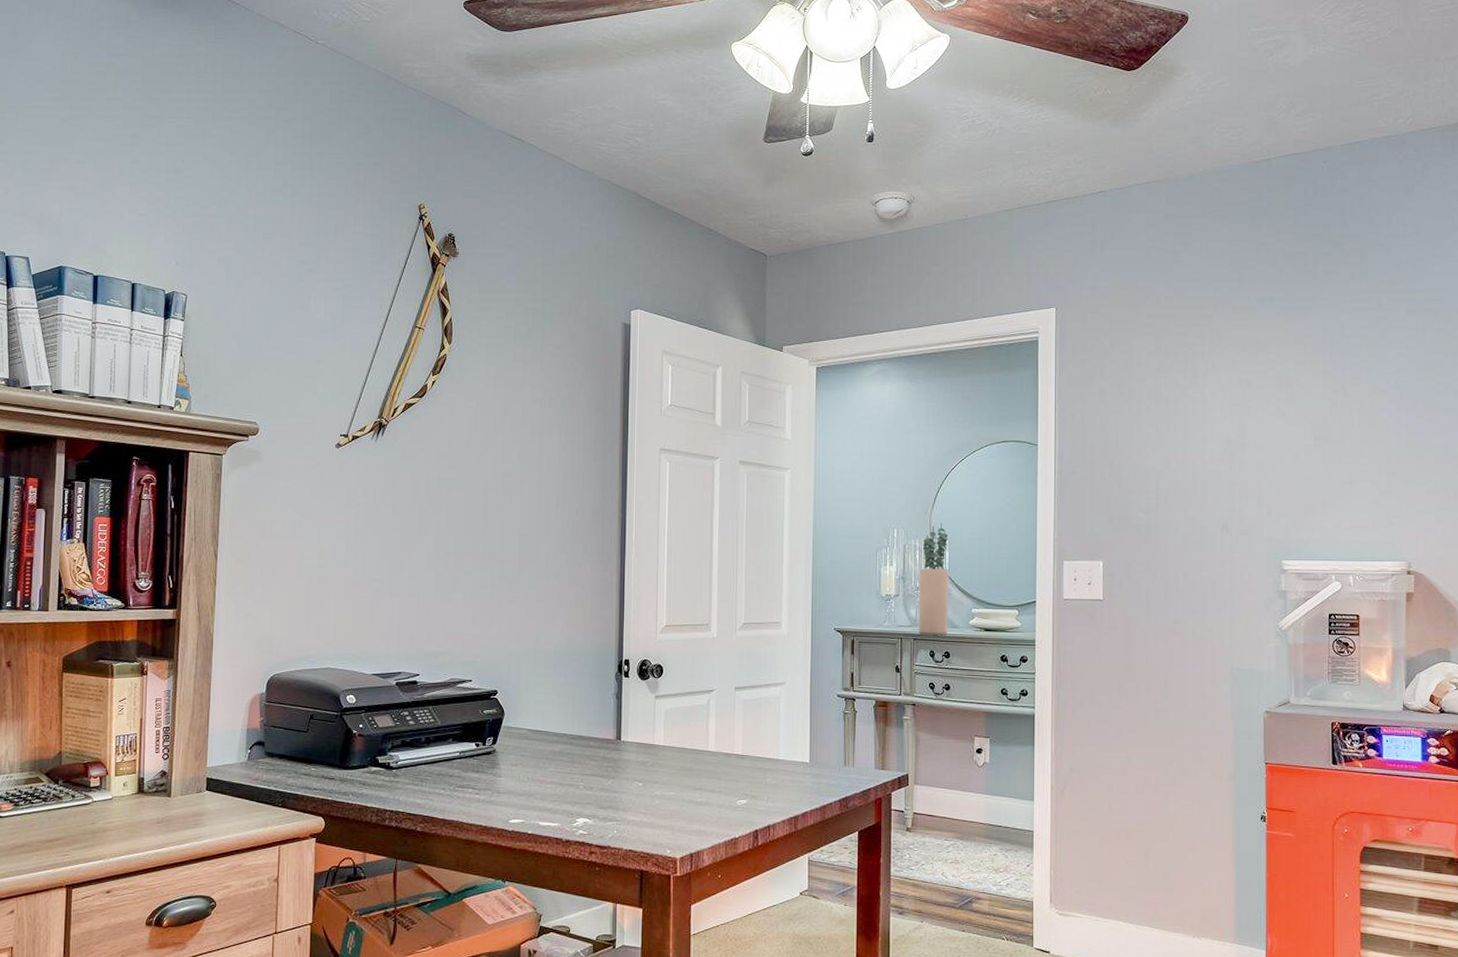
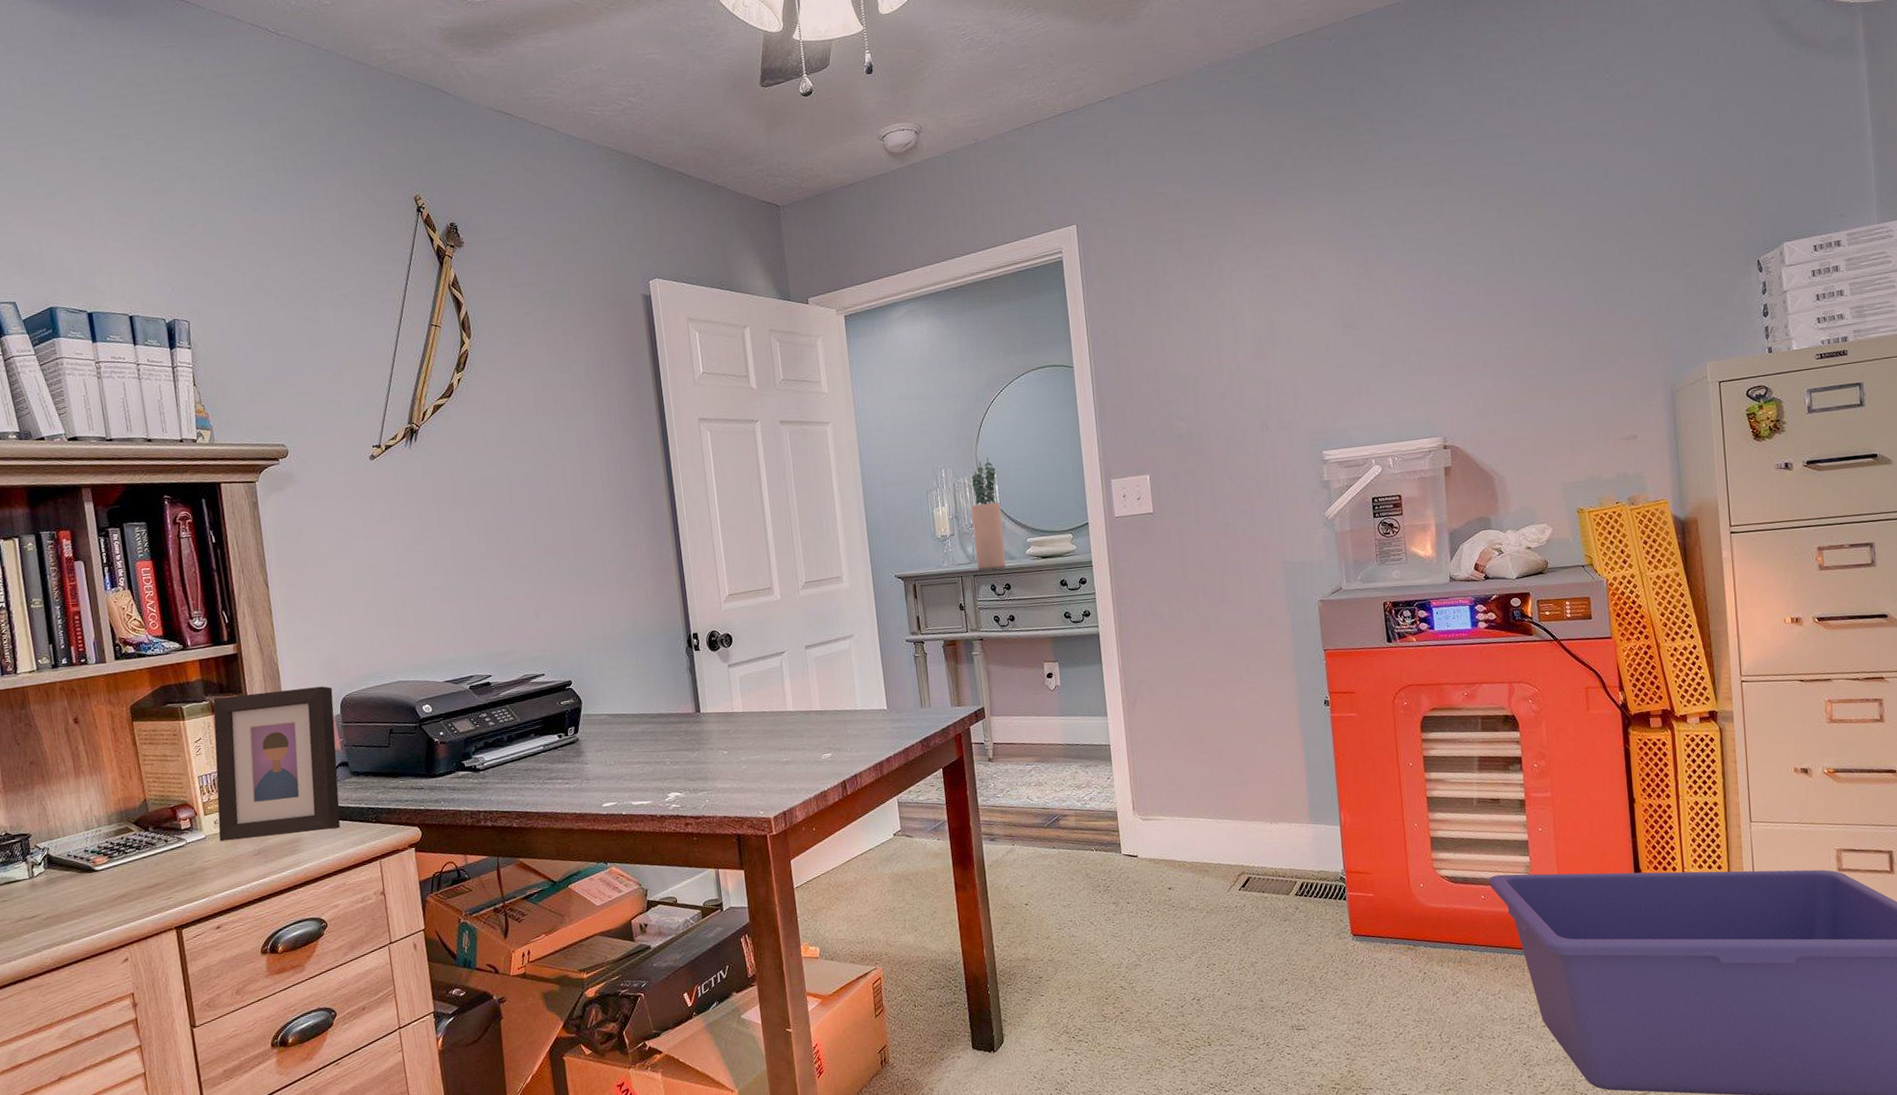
picture frame: none [125,660,261,808] -> present [213,686,341,842]

